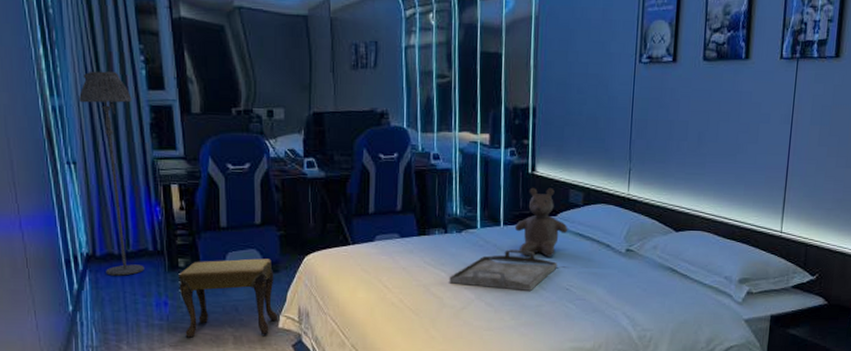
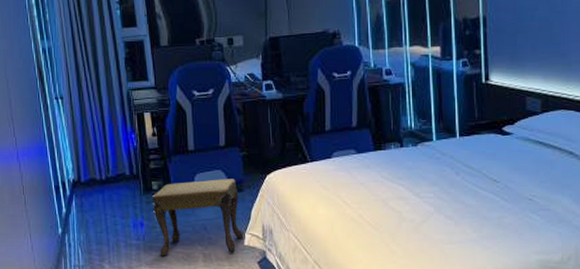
floor lamp: present [79,71,144,276] -> none [65,14,123,199]
serving tray: present [449,250,558,291] -> none [407,161,518,202]
teddy bear: present [514,187,568,257] -> none [471,96,527,167]

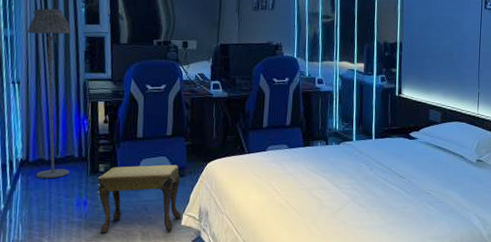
floor lamp: none [65,14,123,199] -> present [28,8,72,179]

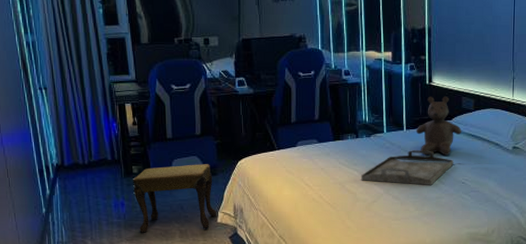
floor lamp: present [28,8,72,179] -> none [48,11,104,182]
serving tray: none [328,159,420,194] -> present [361,150,454,185]
teddy bear: none [384,107,429,166] -> present [415,96,462,156]

